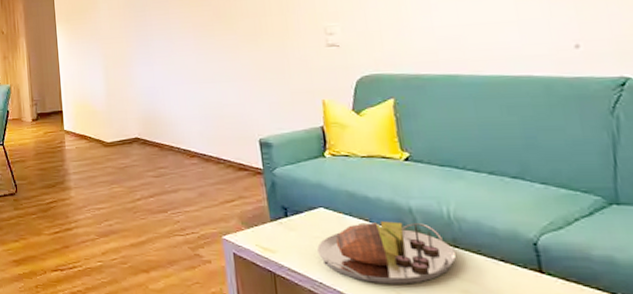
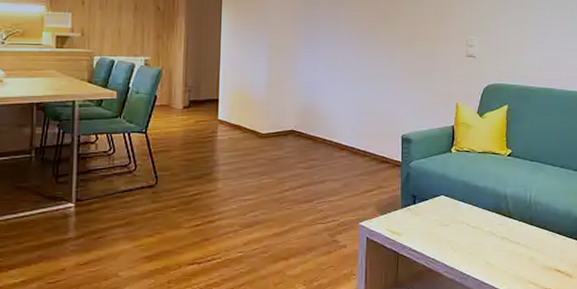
serving tray: present [317,221,456,284] -> none [435,206,530,256]

